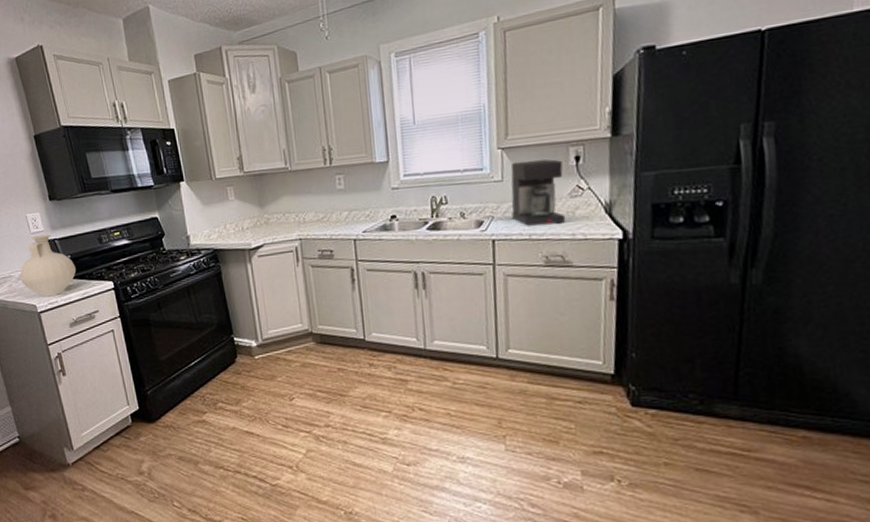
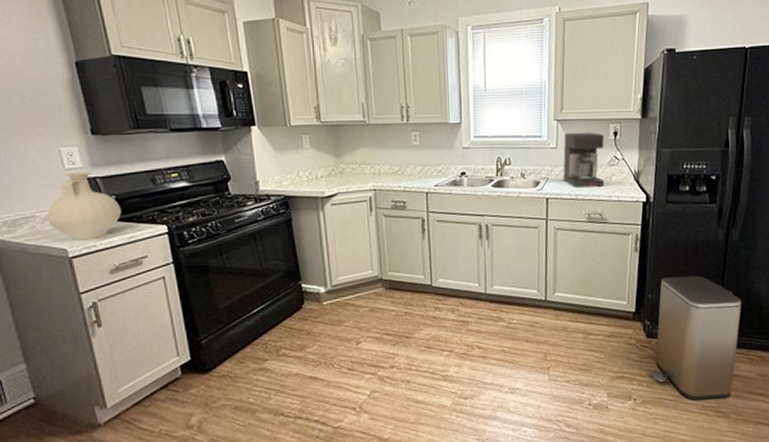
pedal bin: none [640,330,772,490] -> present [651,275,742,401]

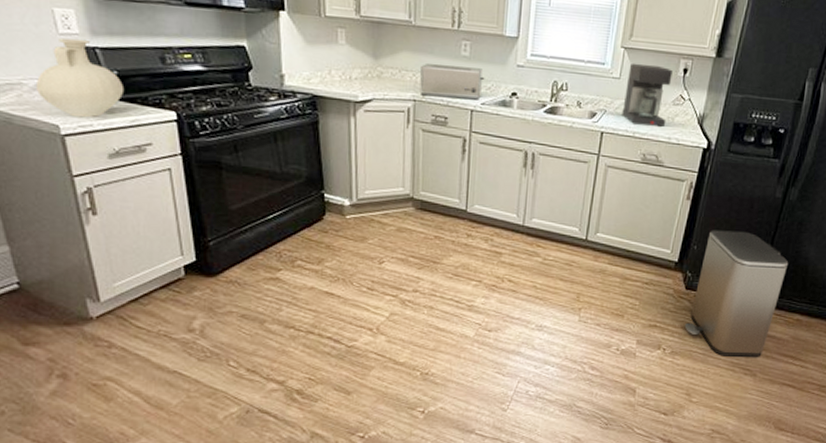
toaster: none [378,154,436,185] -> present [419,62,485,100]

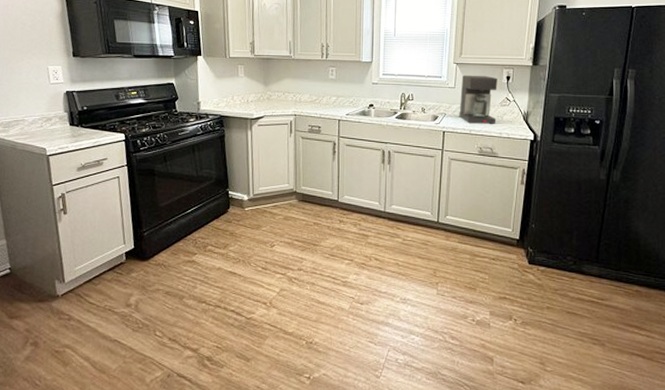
ceramic jug: present [37,38,125,118] -> none [33,86,91,142]
toaster: present [419,62,485,100] -> none [299,86,348,112]
pedal bin: present [684,230,789,358] -> none [531,210,621,328]

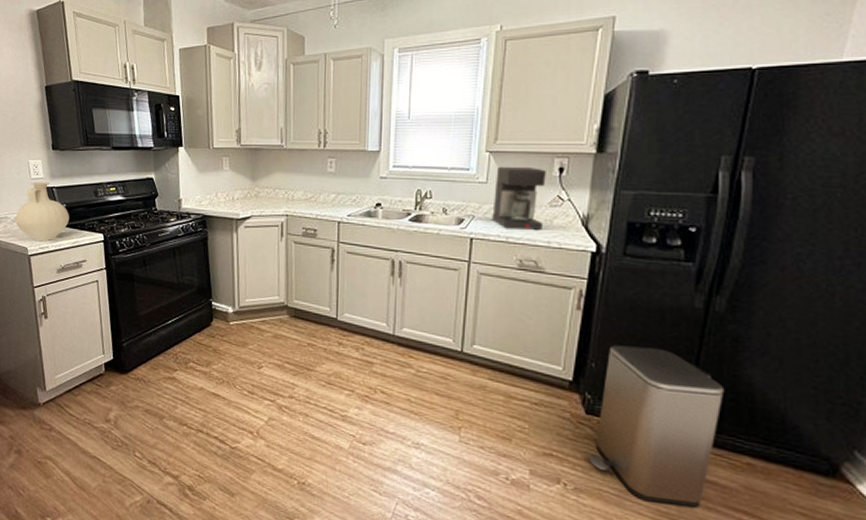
ceramic jug: none [33,86,91,142] -> present [15,181,70,242]
pedal bin: none [531,210,621,328] -> present [588,345,725,509]

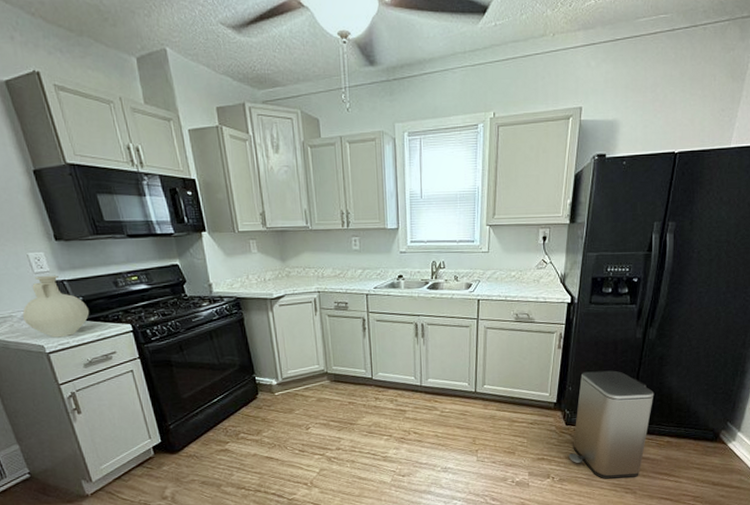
coffee maker: present [492,166,546,230] -> none [494,236,533,290]

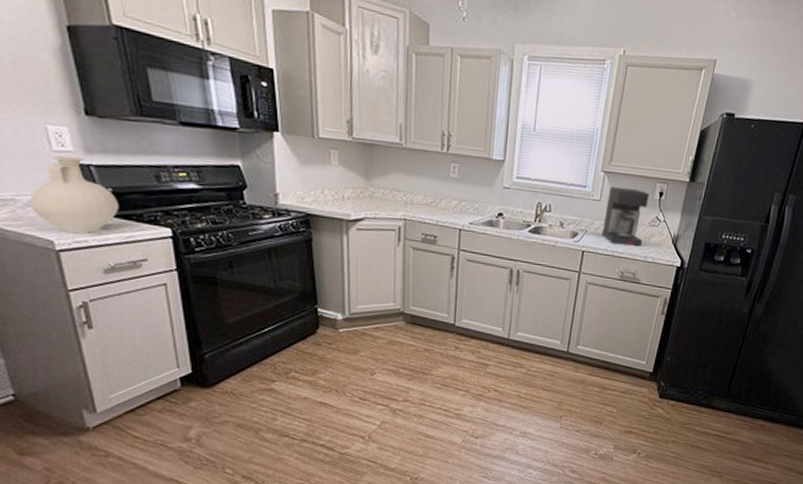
coffee maker: none [494,236,533,290] -> present [602,186,649,246]
pedal bin: present [568,370,655,479] -> none [658,342,754,461]

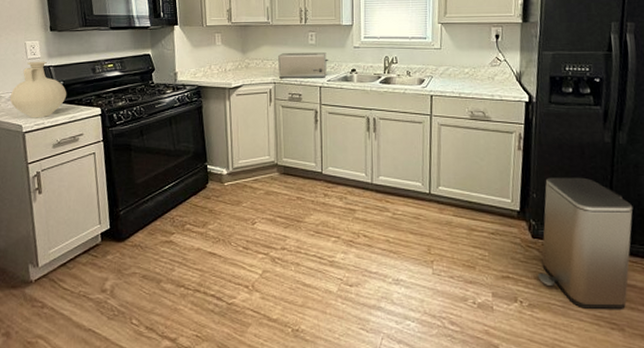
toaster: none [410,183,473,220] -> present [278,52,329,79]
coffee maker: present [602,186,649,246] -> none [446,34,487,86]
pedal bin: none [658,342,754,461] -> present [537,177,634,311]

